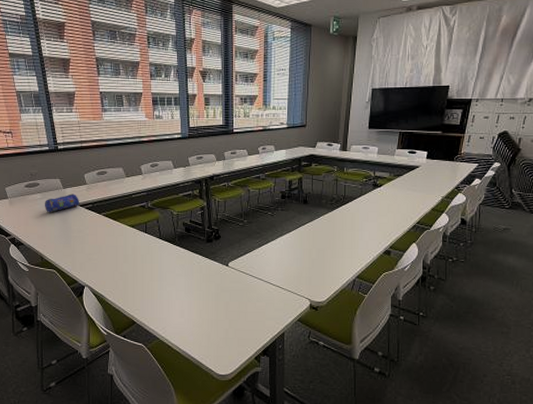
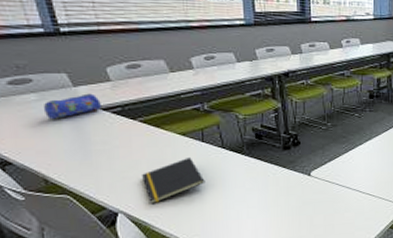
notepad: none [101,244,146,282] -> present [141,156,205,205]

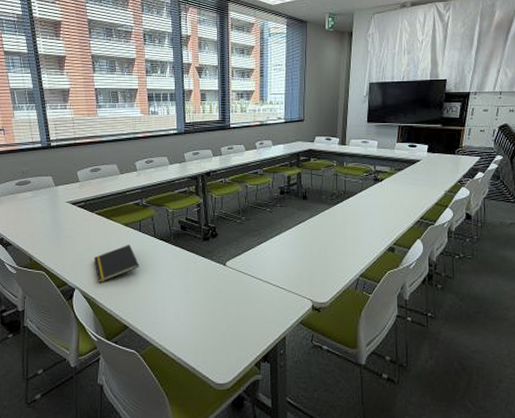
pencil case: present [43,93,101,119] -> none [35,191,71,211]

